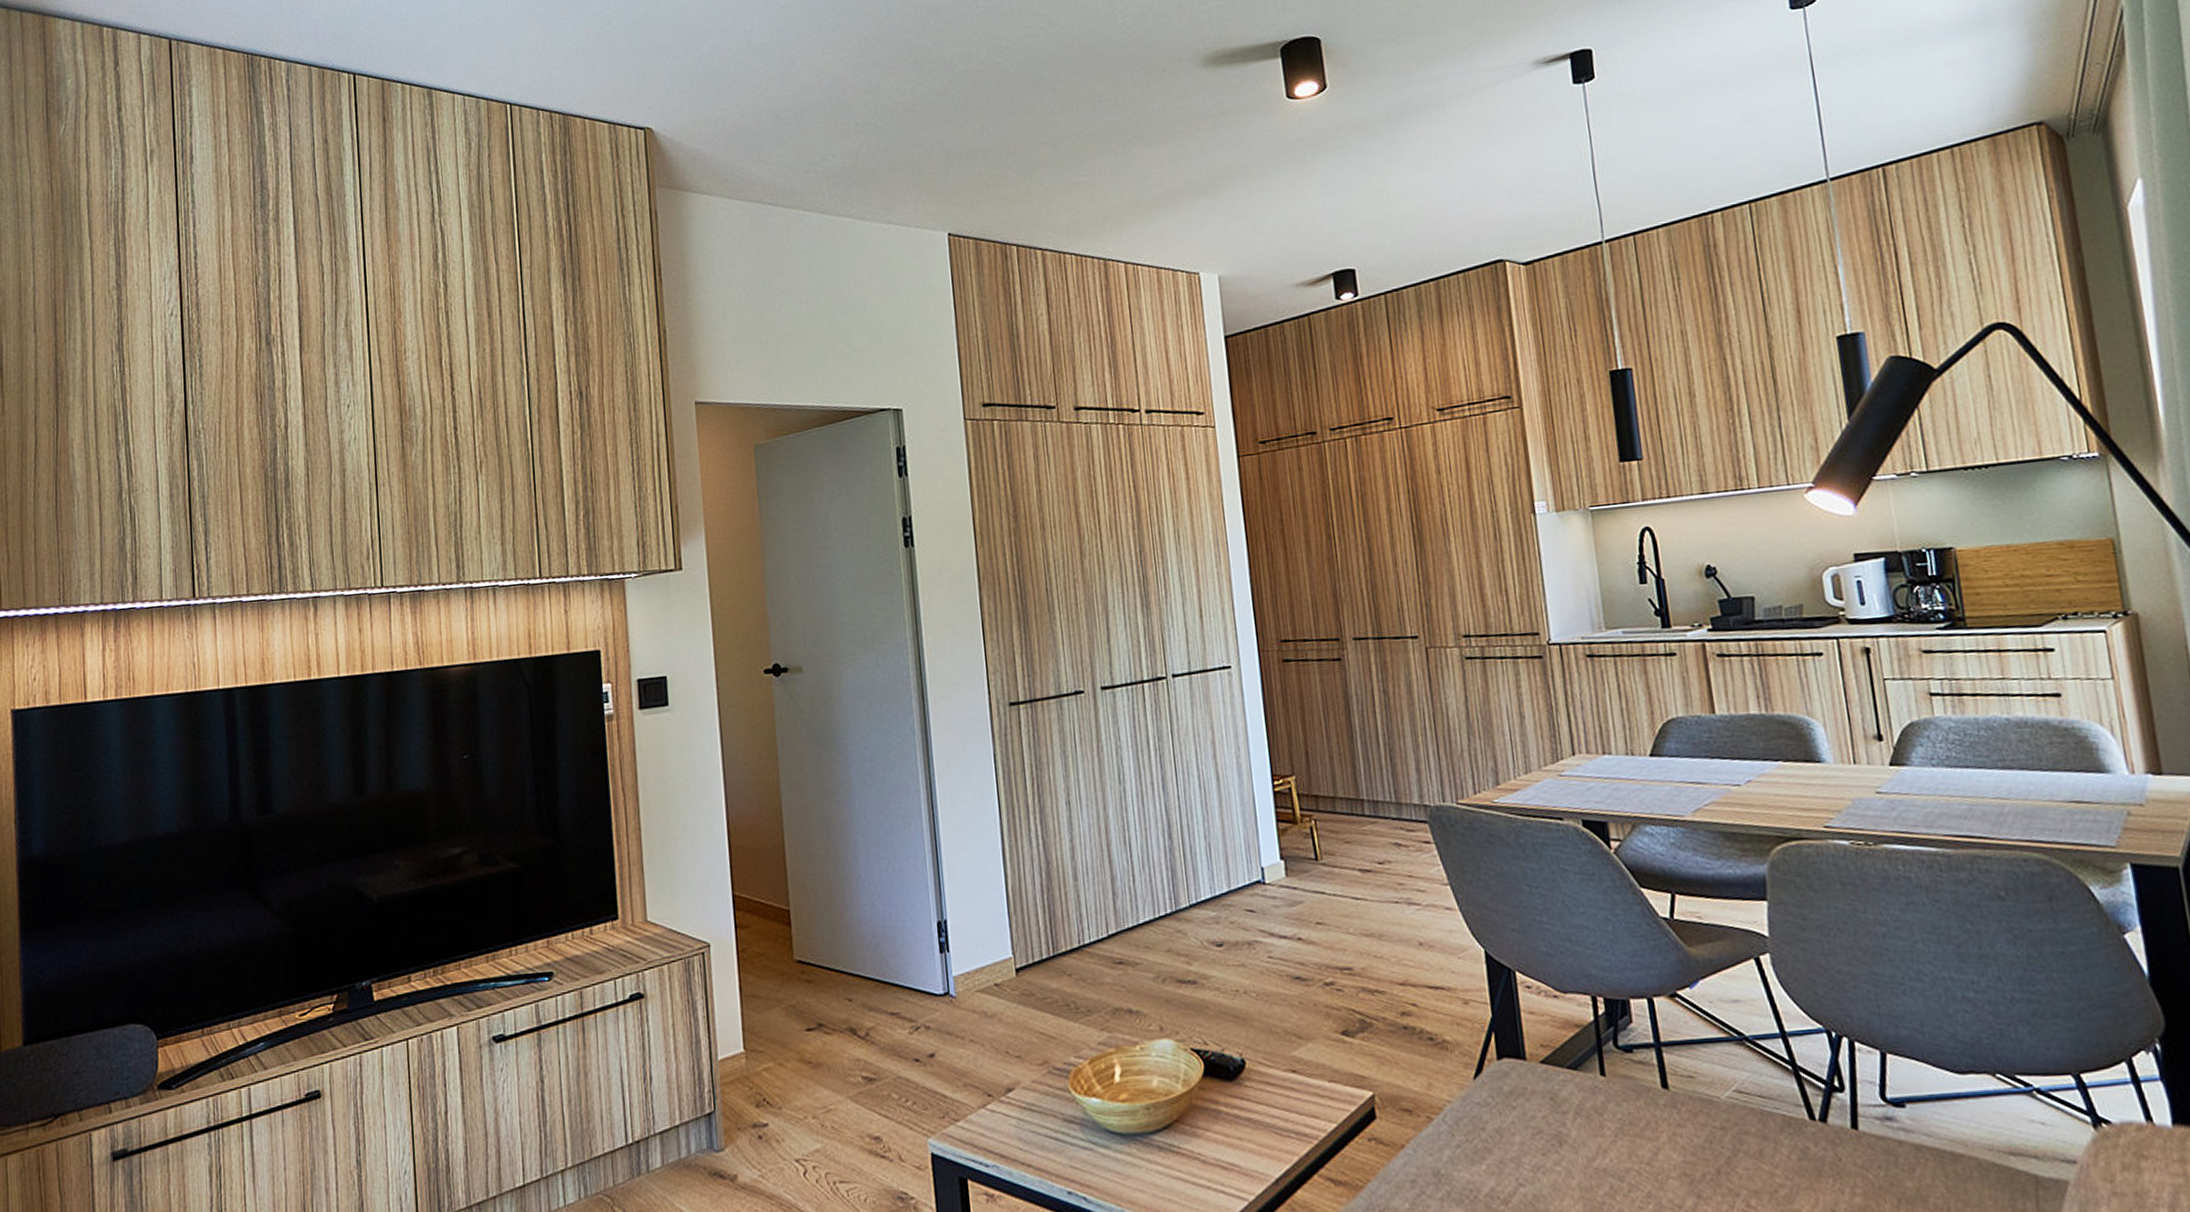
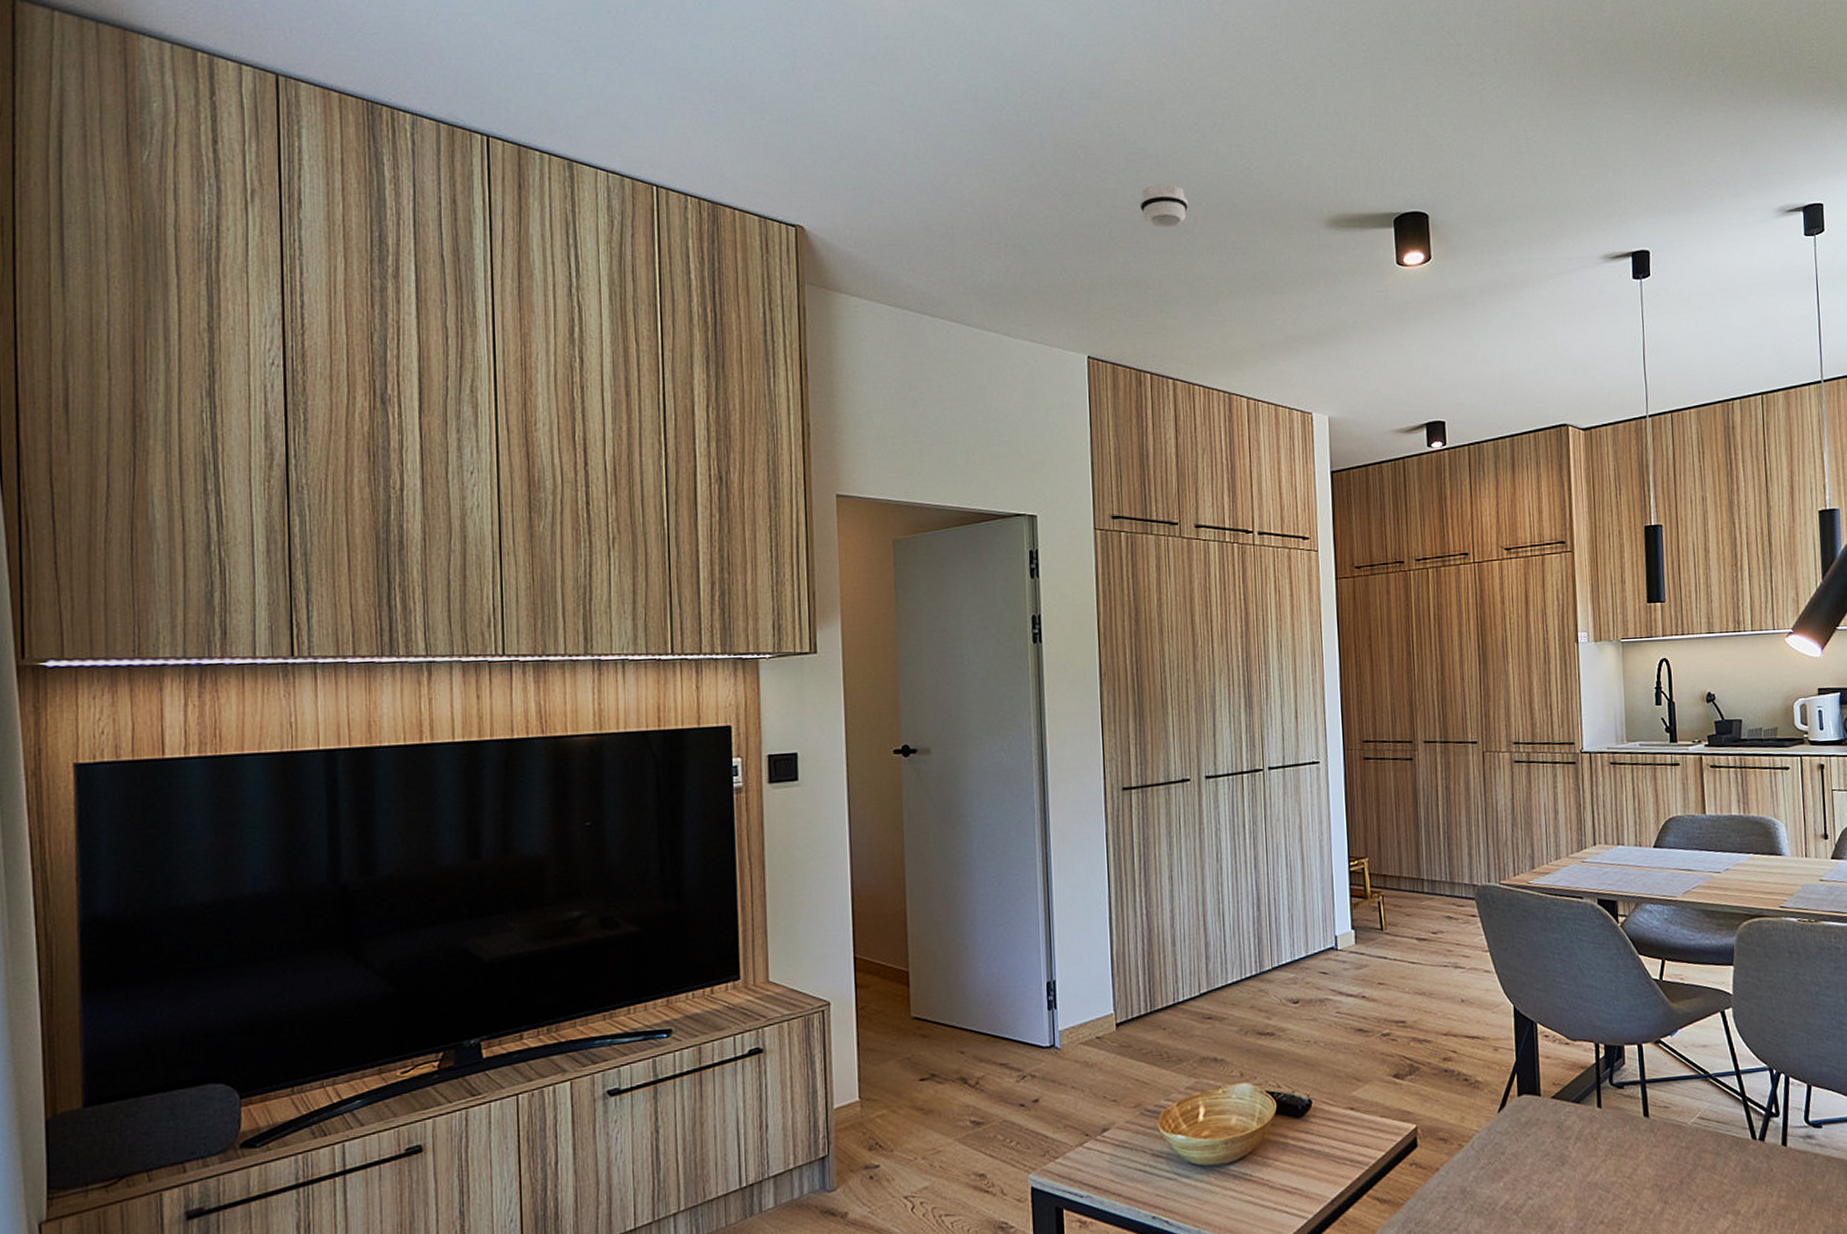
smoke detector: none [995,39,1049,88] -> present [1139,184,1189,227]

